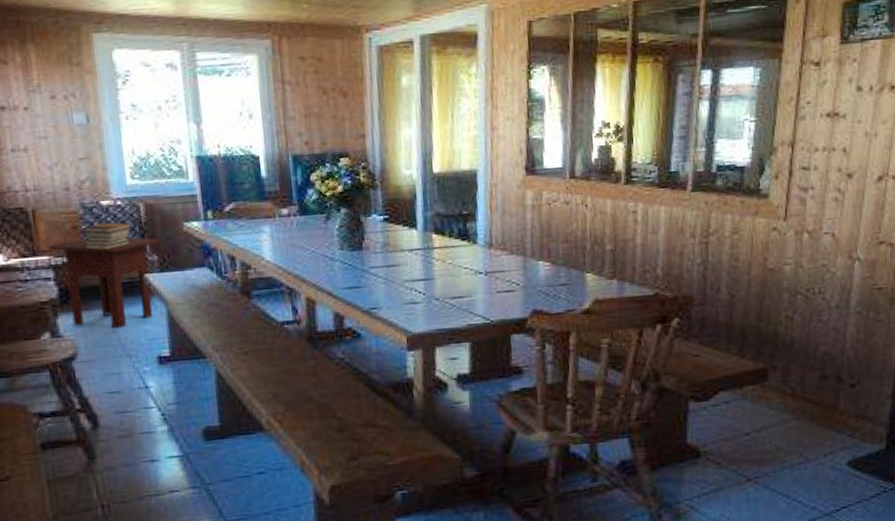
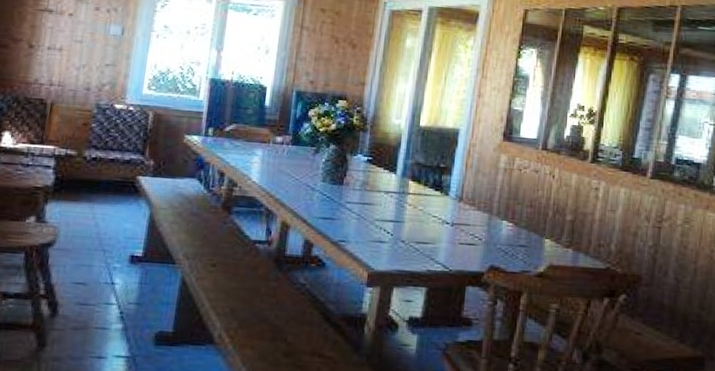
side table: present [48,238,159,329] -> none [56,136,159,223]
book stack: present [82,222,132,250] -> none [89,123,138,149]

